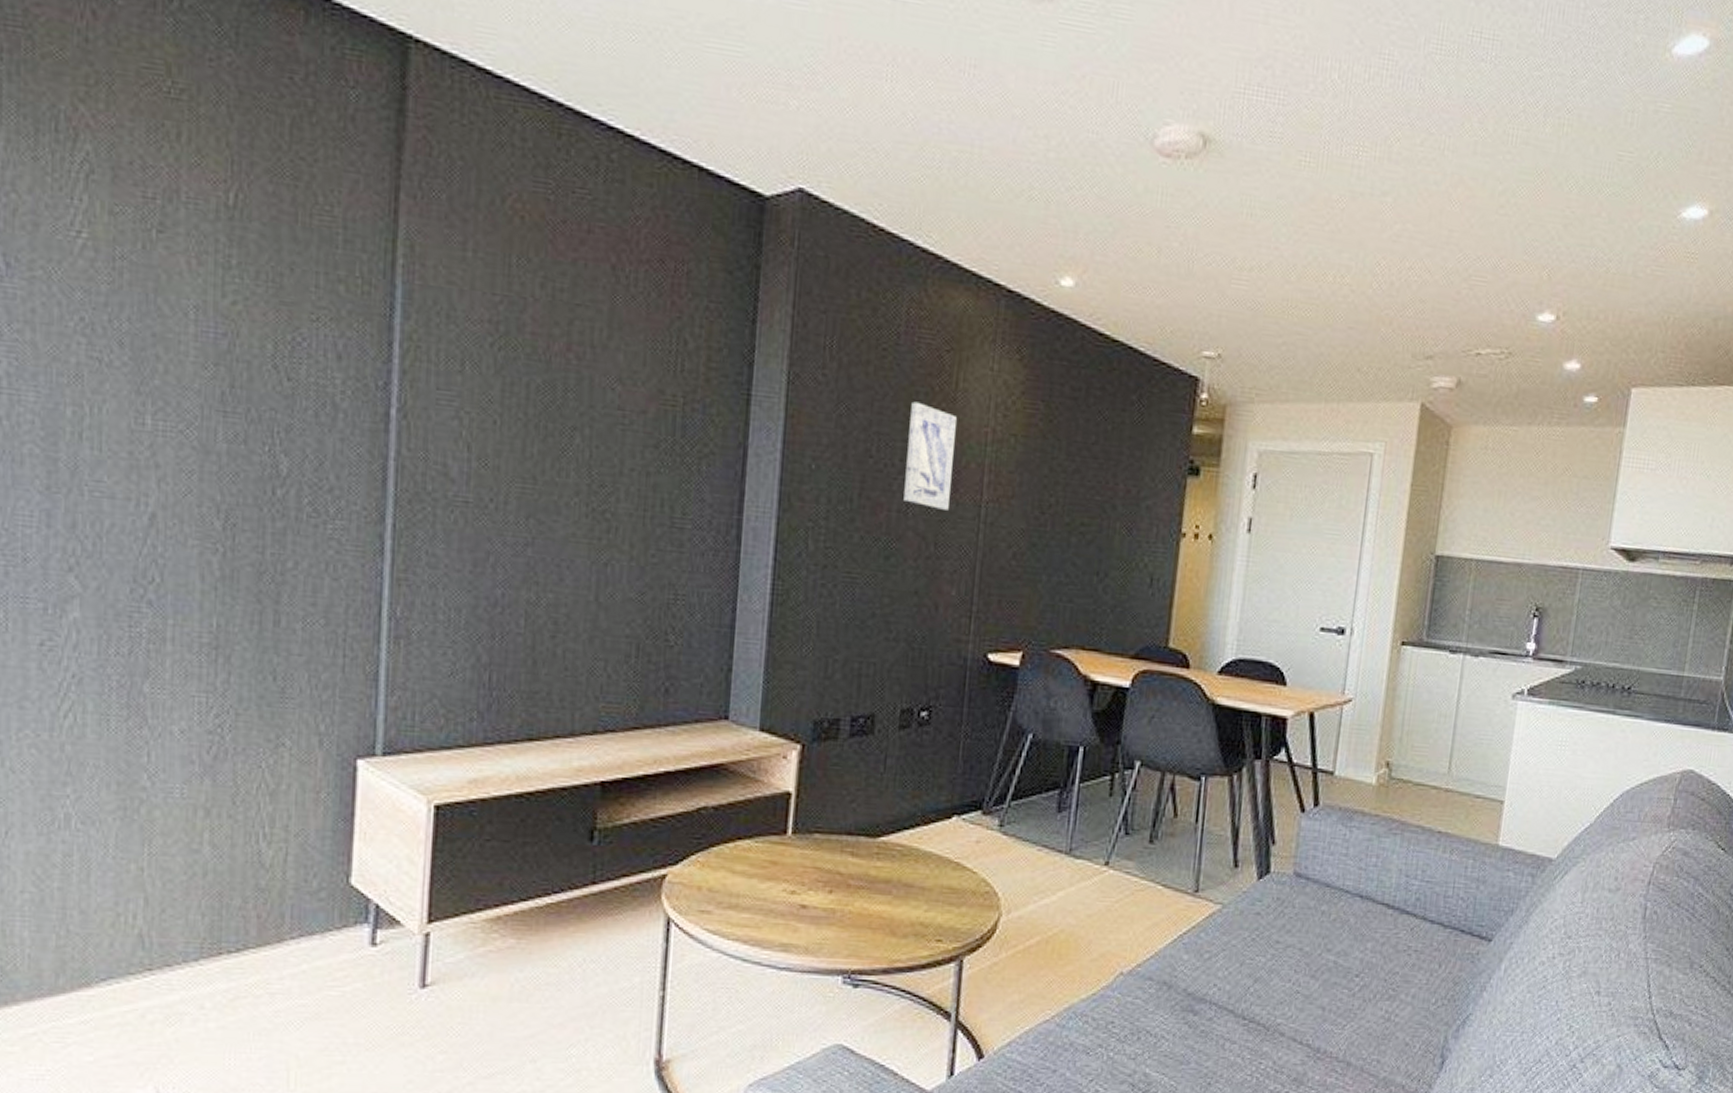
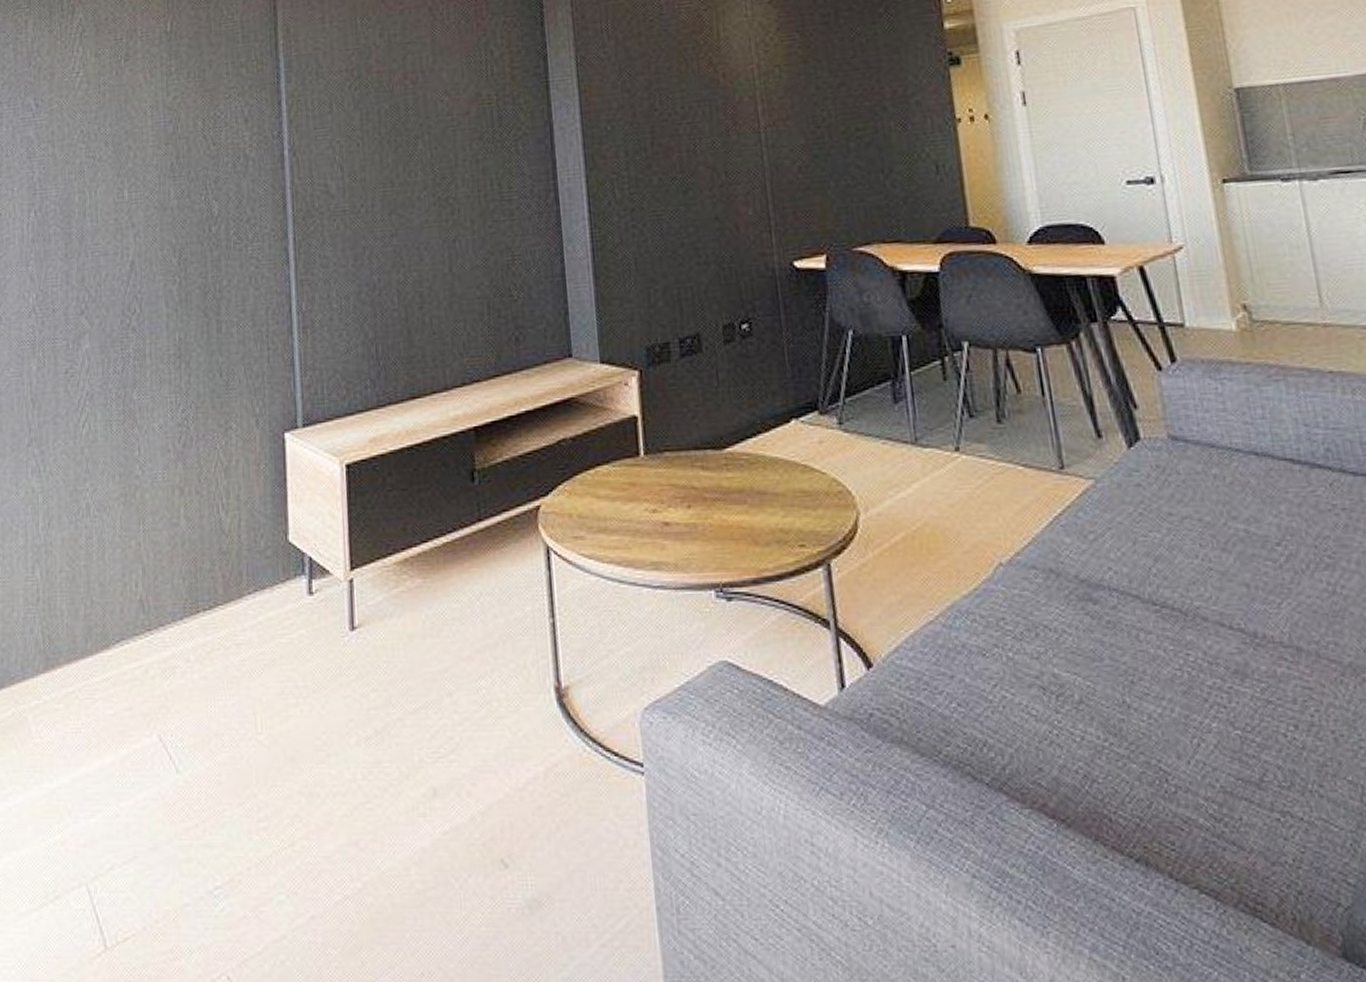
wall art: present [903,401,957,510] -> none [682,56,732,143]

